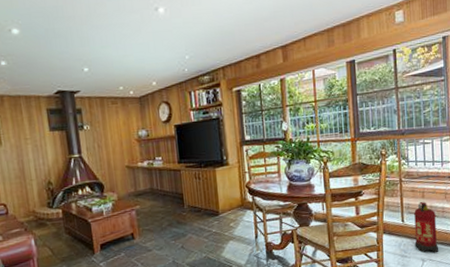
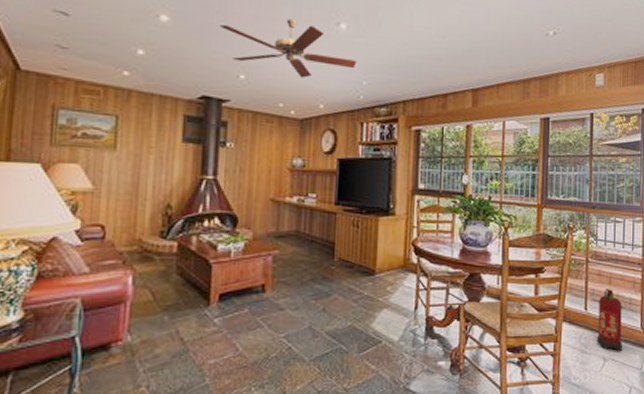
ceiling fan: none [59,12,178,62] -> present [219,18,357,78]

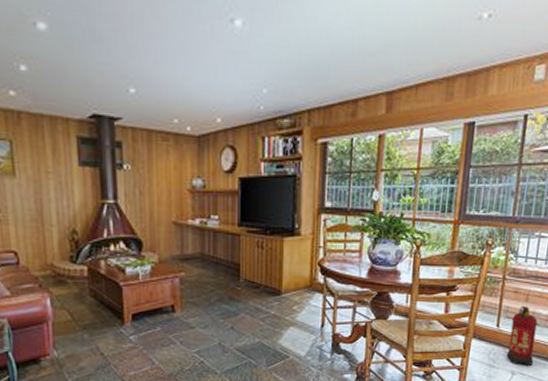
ceiling fan: present [219,18,357,78] -> none [101,17,255,89]

